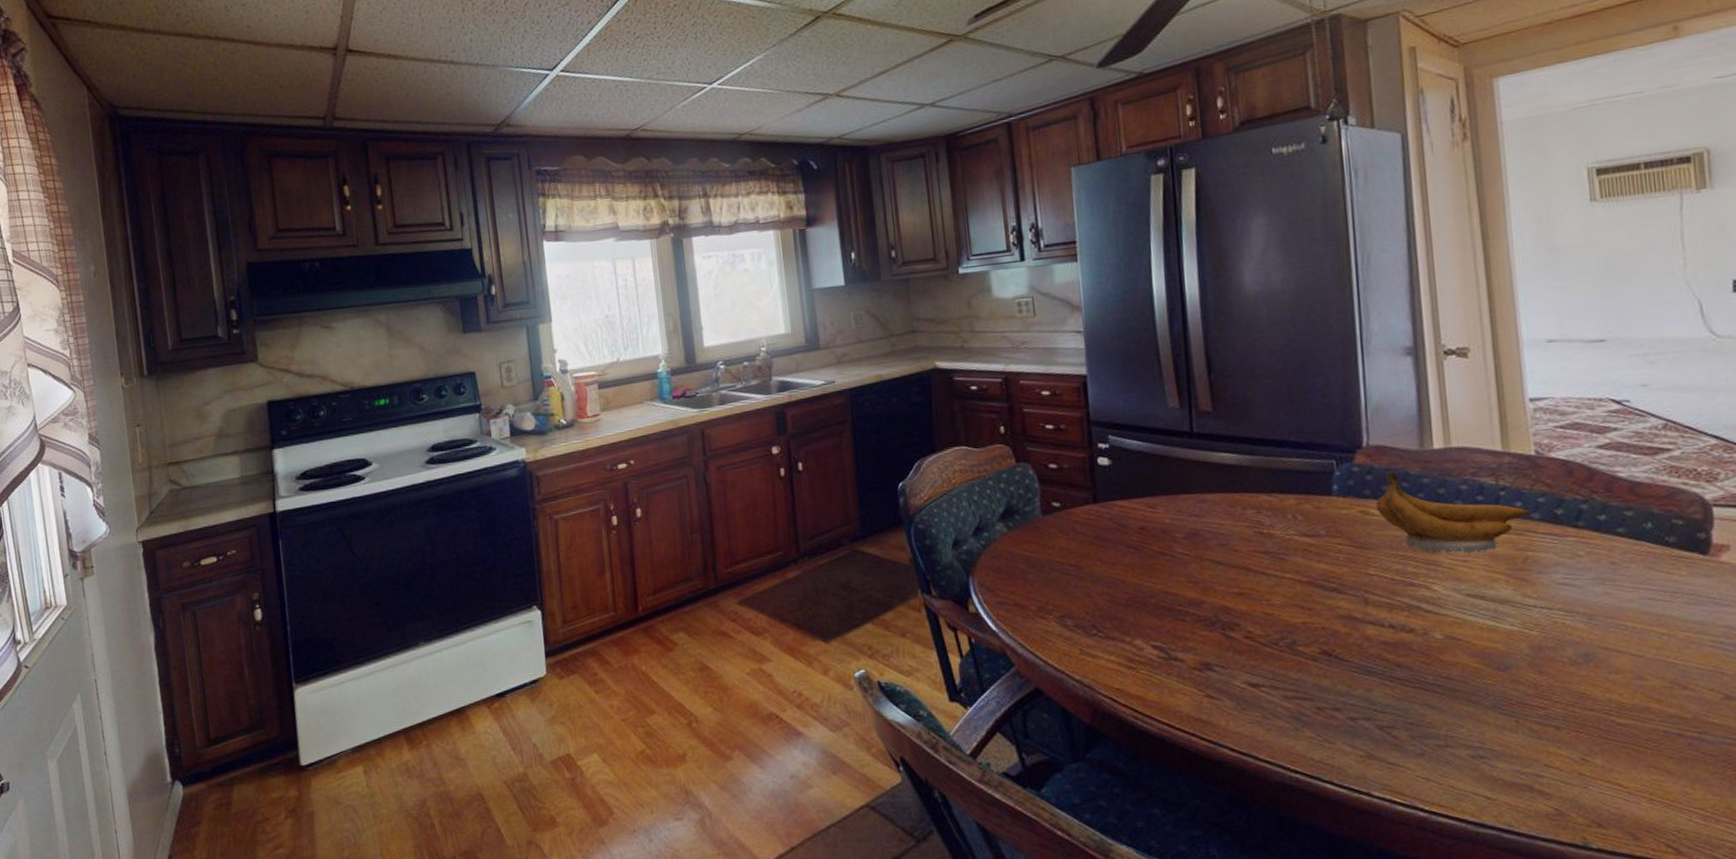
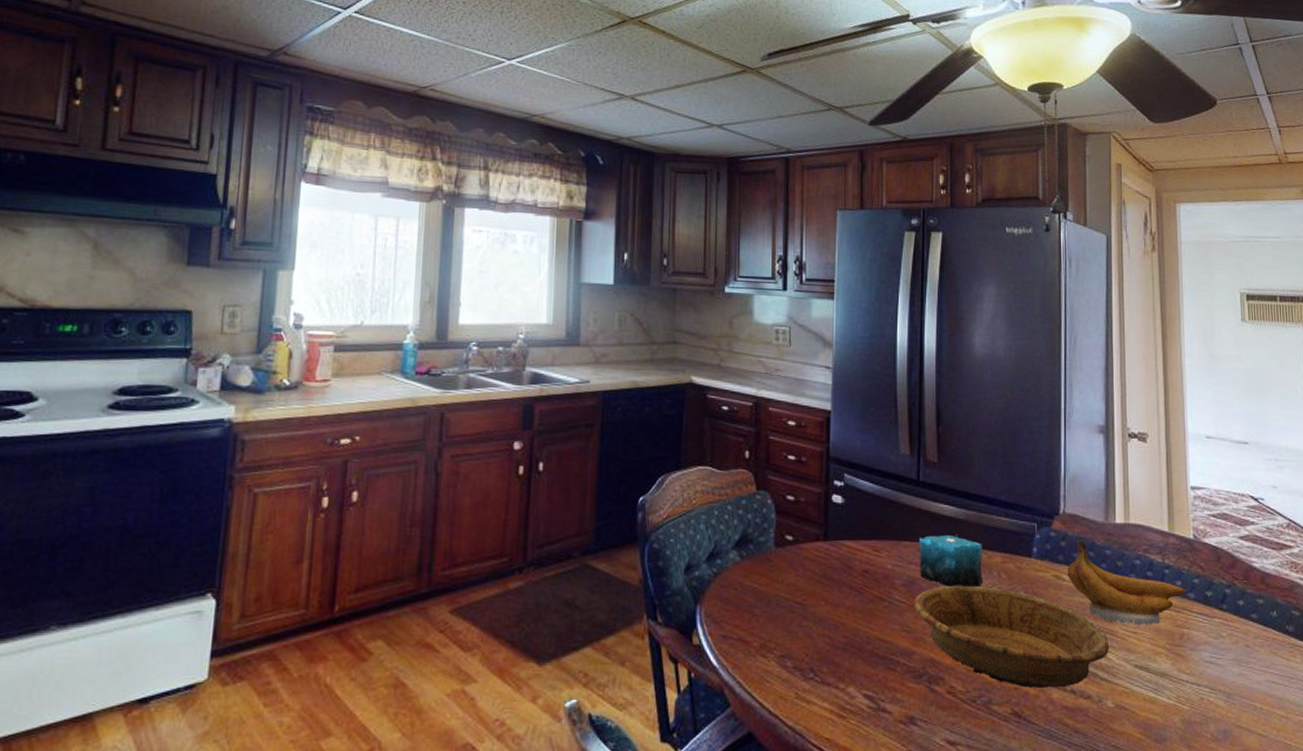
candle: none [1198,481,1276,535] -> present [918,534,982,588]
decorative bowl: none [1198,530,1435,627] -> present [913,585,1110,688]

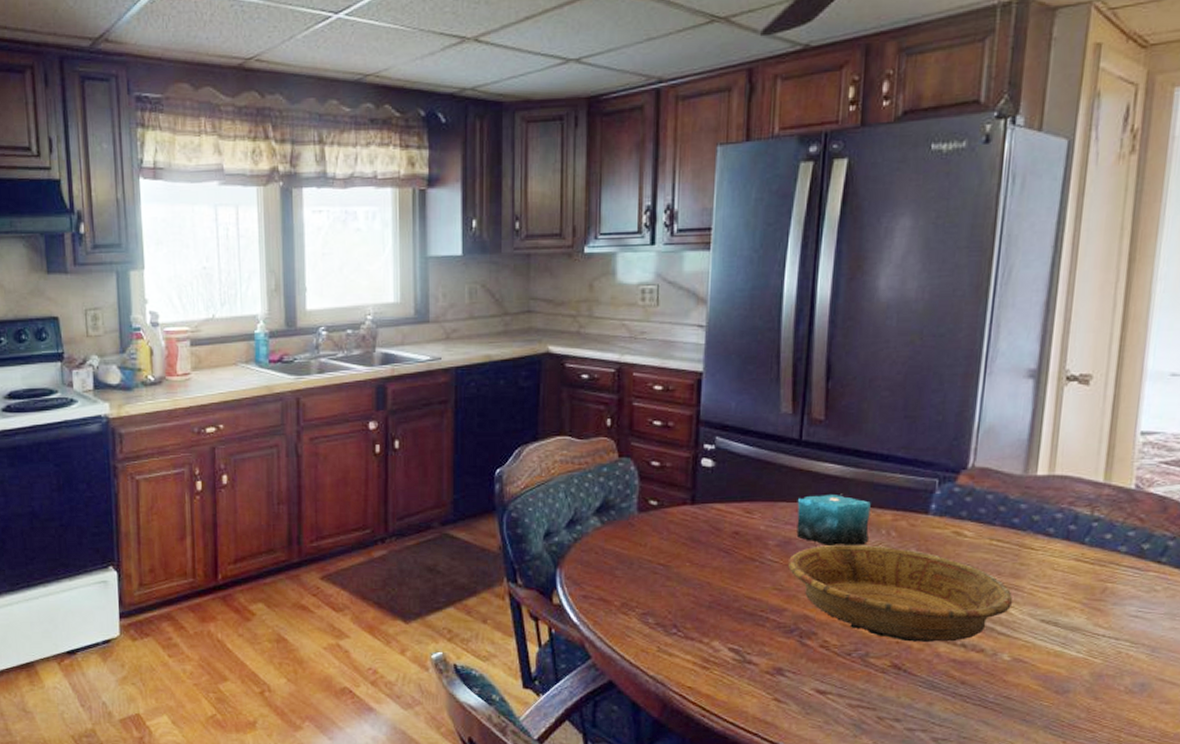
banana: present [1067,540,1188,626] -> none [970,494,1119,581]

